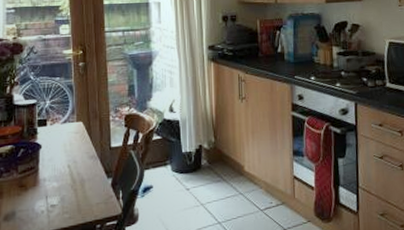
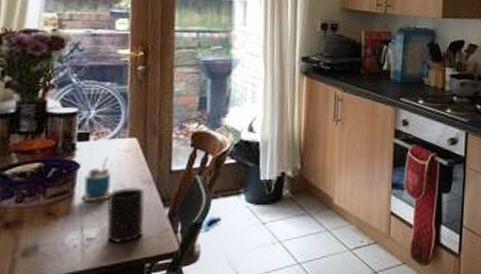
cup: none [45,138,66,175] -> present [82,157,112,201]
cup: none [63,162,93,210] -> present [105,187,145,244]

